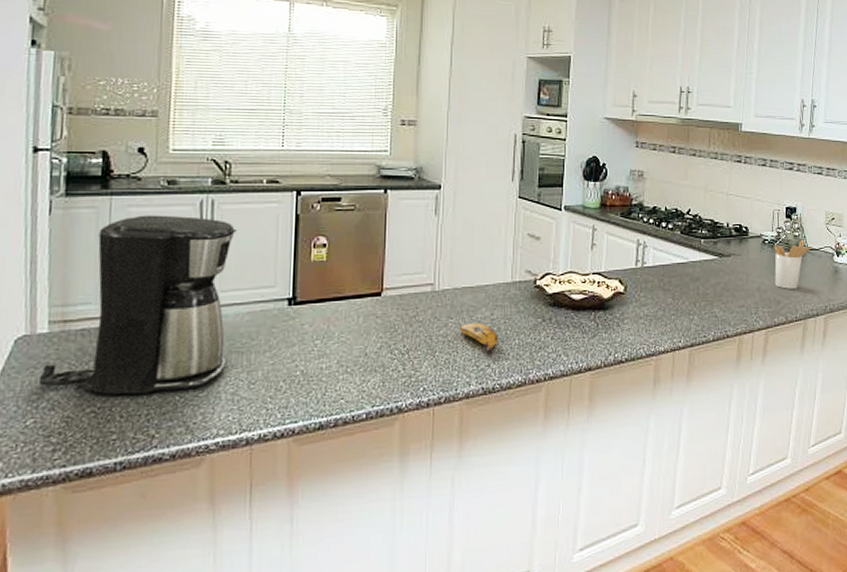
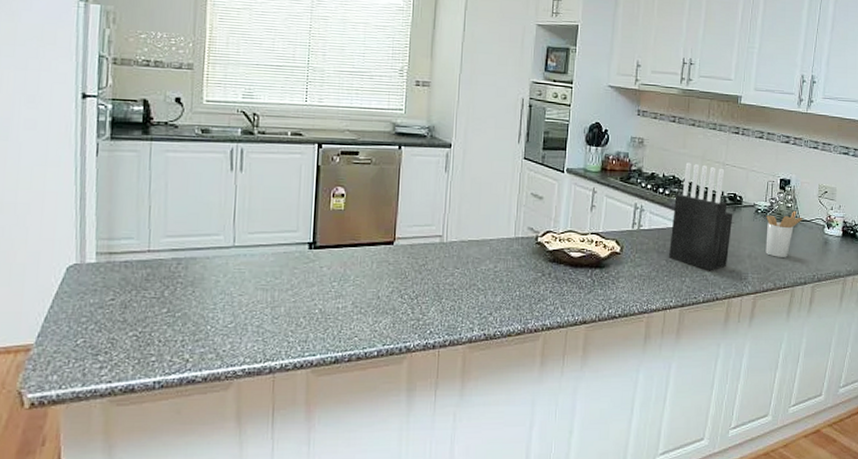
coffee maker: present [39,215,237,395] -> none [88,160,264,322]
banana: present [460,323,499,355] -> none [465,274,501,304]
knife block: none [674,194,740,306] -> present [668,162,733,270]

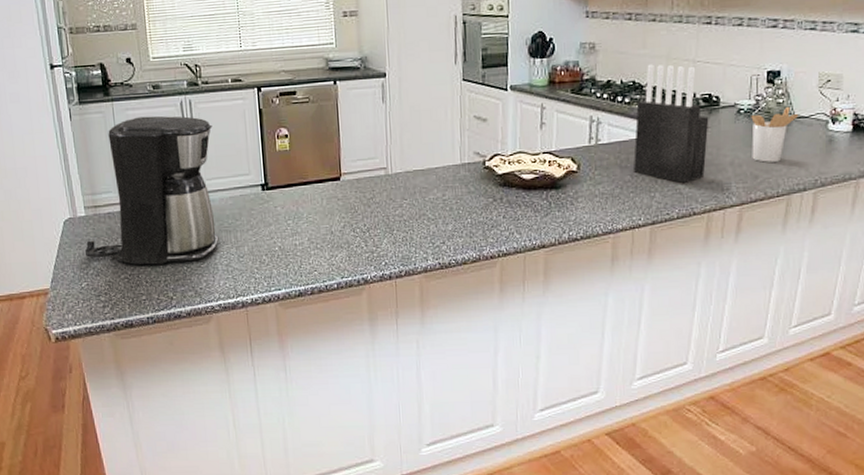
coffee maker: none [88,160,264,322] -> present [85,115,219,265]

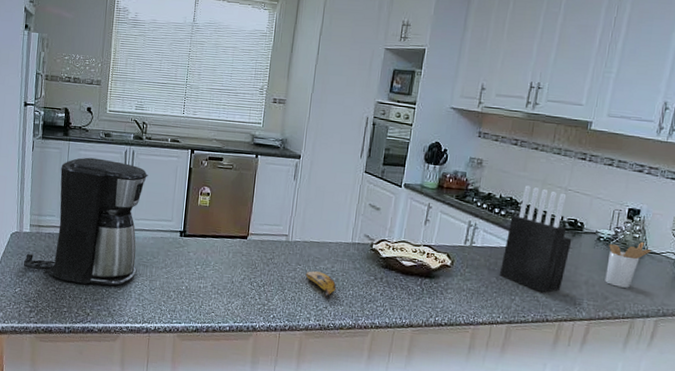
banana: none [414,203,452,233] -> present [305,271,337,299]

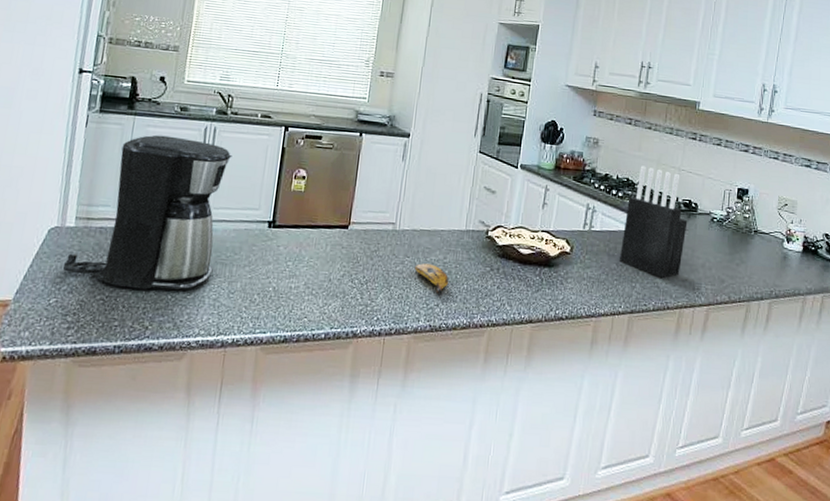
utensil holder: present [605,241,650,288] -> none [720,221,760,270]

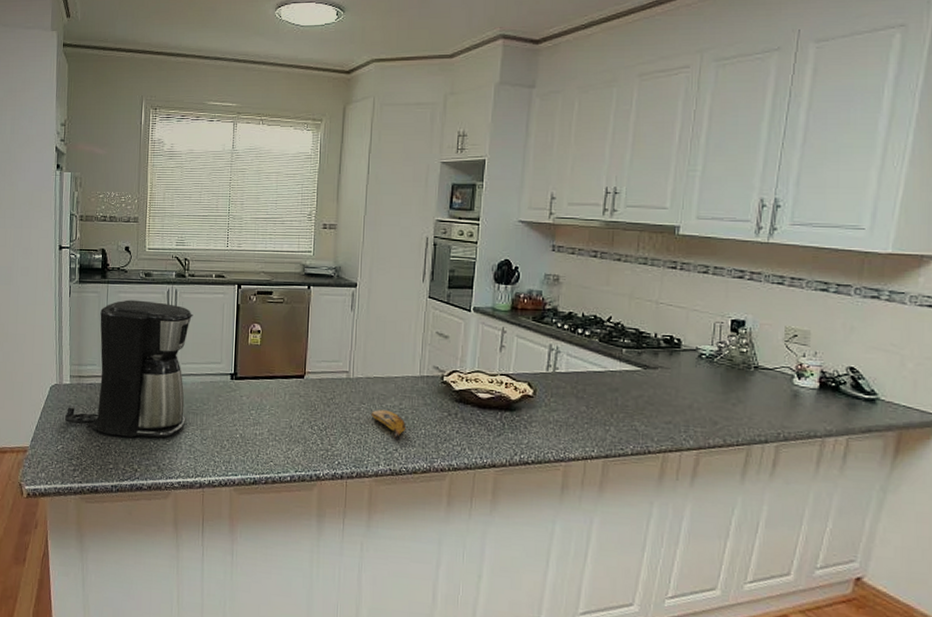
knife block: present [619,165,688,278] -> none [589,301,669,420]

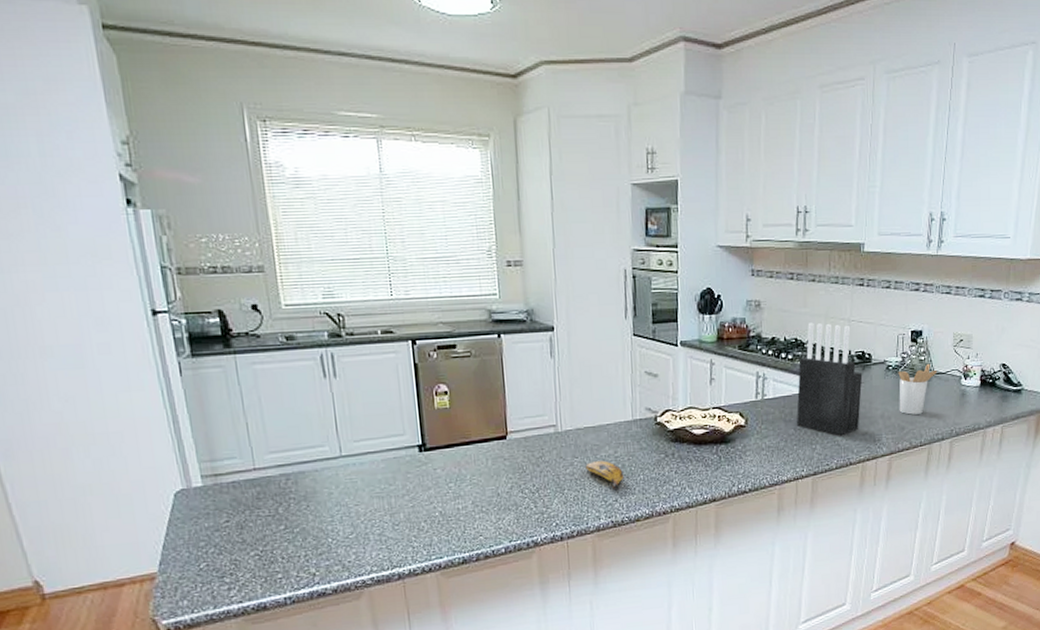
coffee maker: present [65,300,193,439] -> none [203,370,370,539]
knife block: none [589,301,669,420] -> present [796,322,863,435]
utensil holder: none [712,356,762,410] -> present [898,363,937,415]

